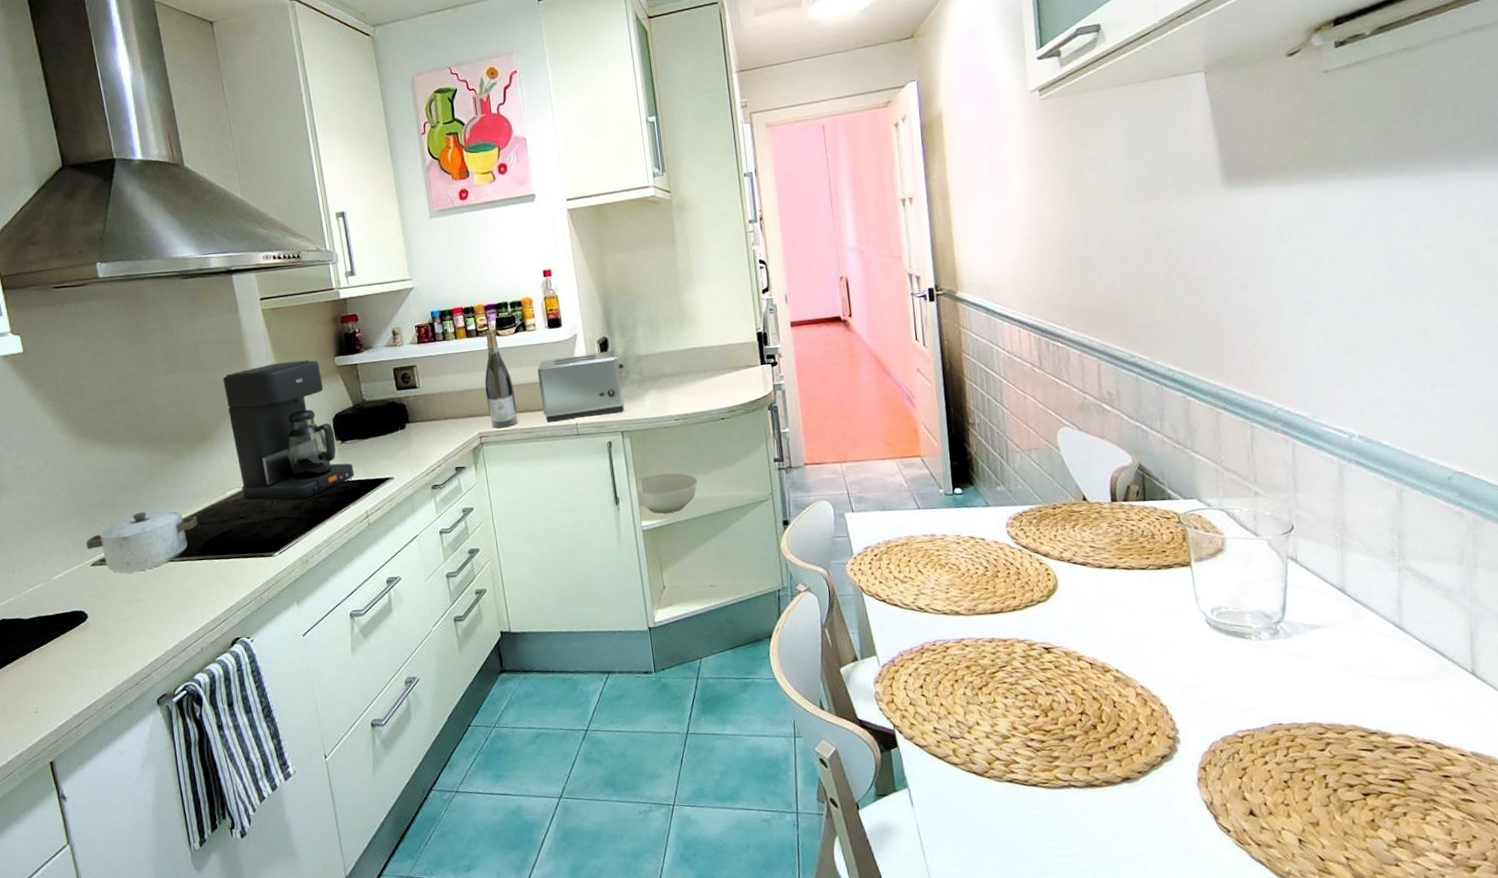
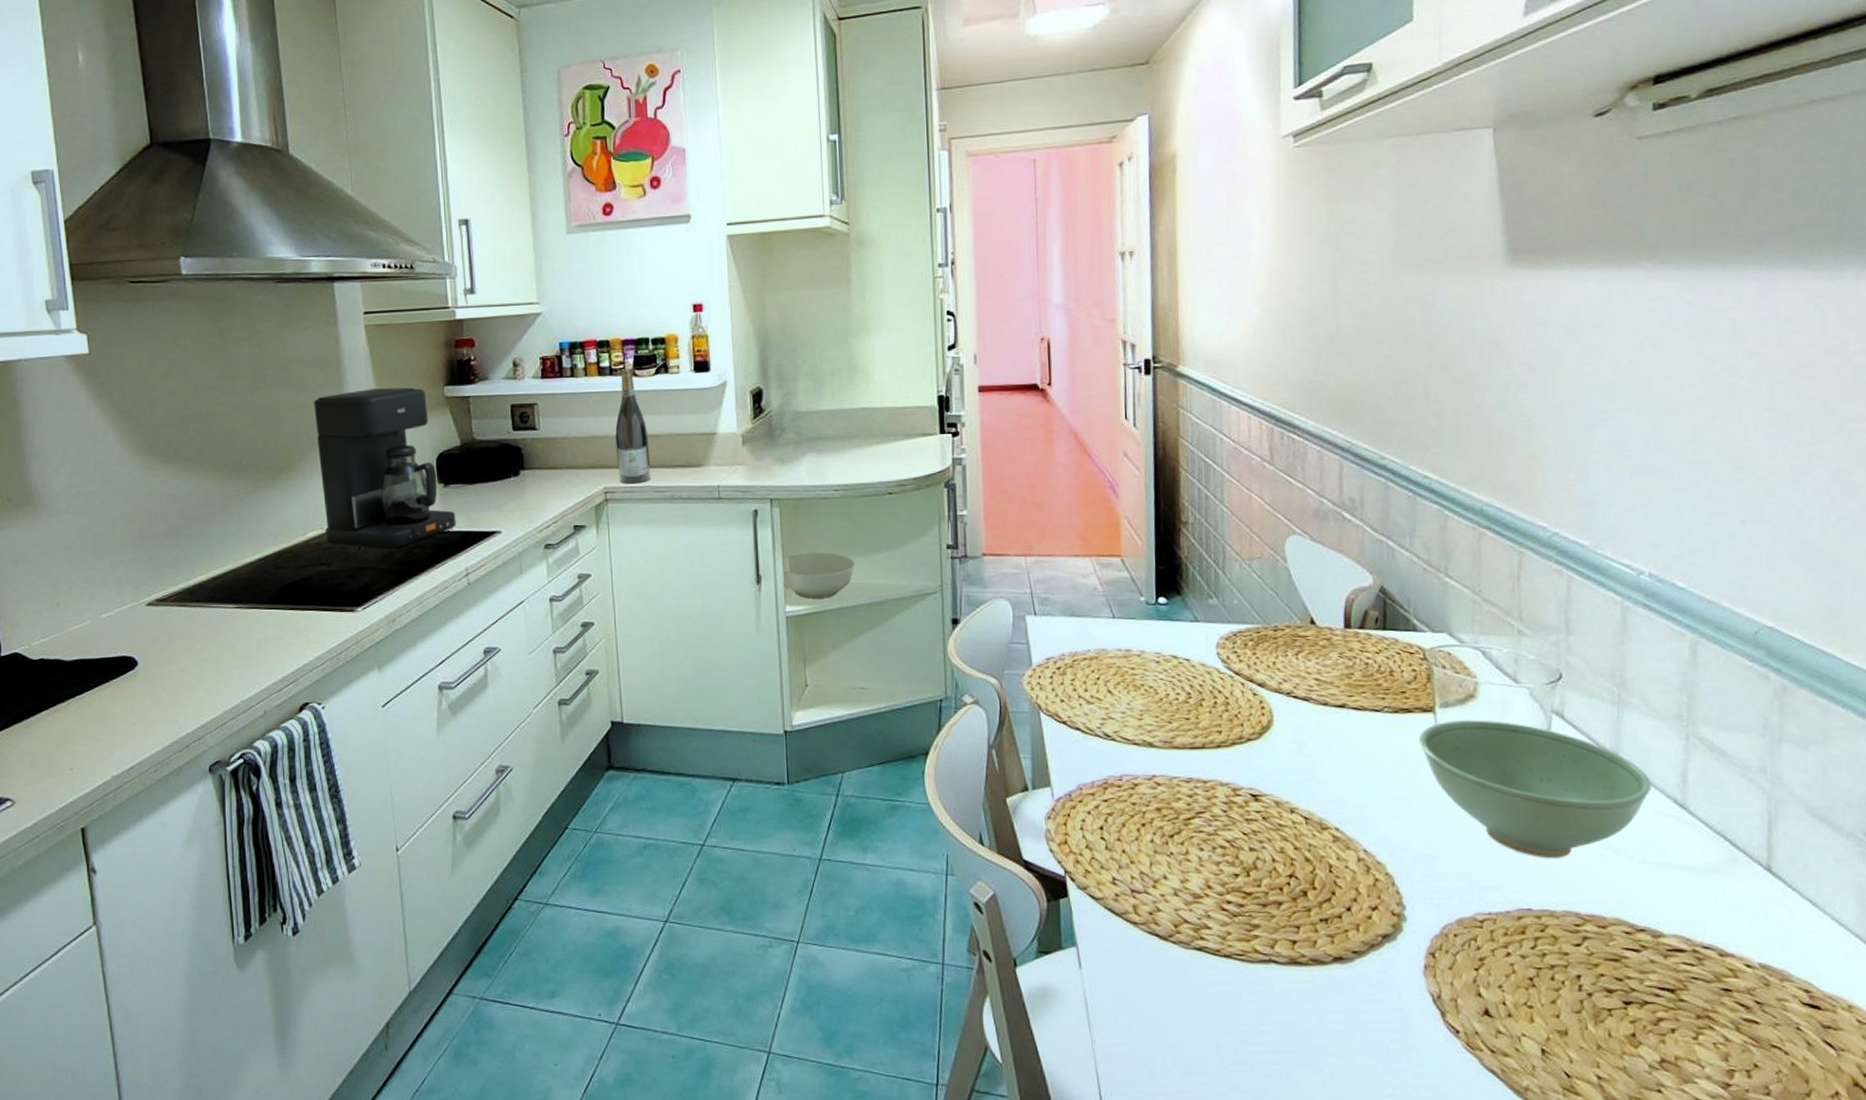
cooking pot: present [86,511,198,574] -> none [142,548,272,618]
toaster: present [537,350,625,422] -> none [678,403,779,482]
bowl: none [1180,569,1374,680] -> present [1419,720,1652,859]

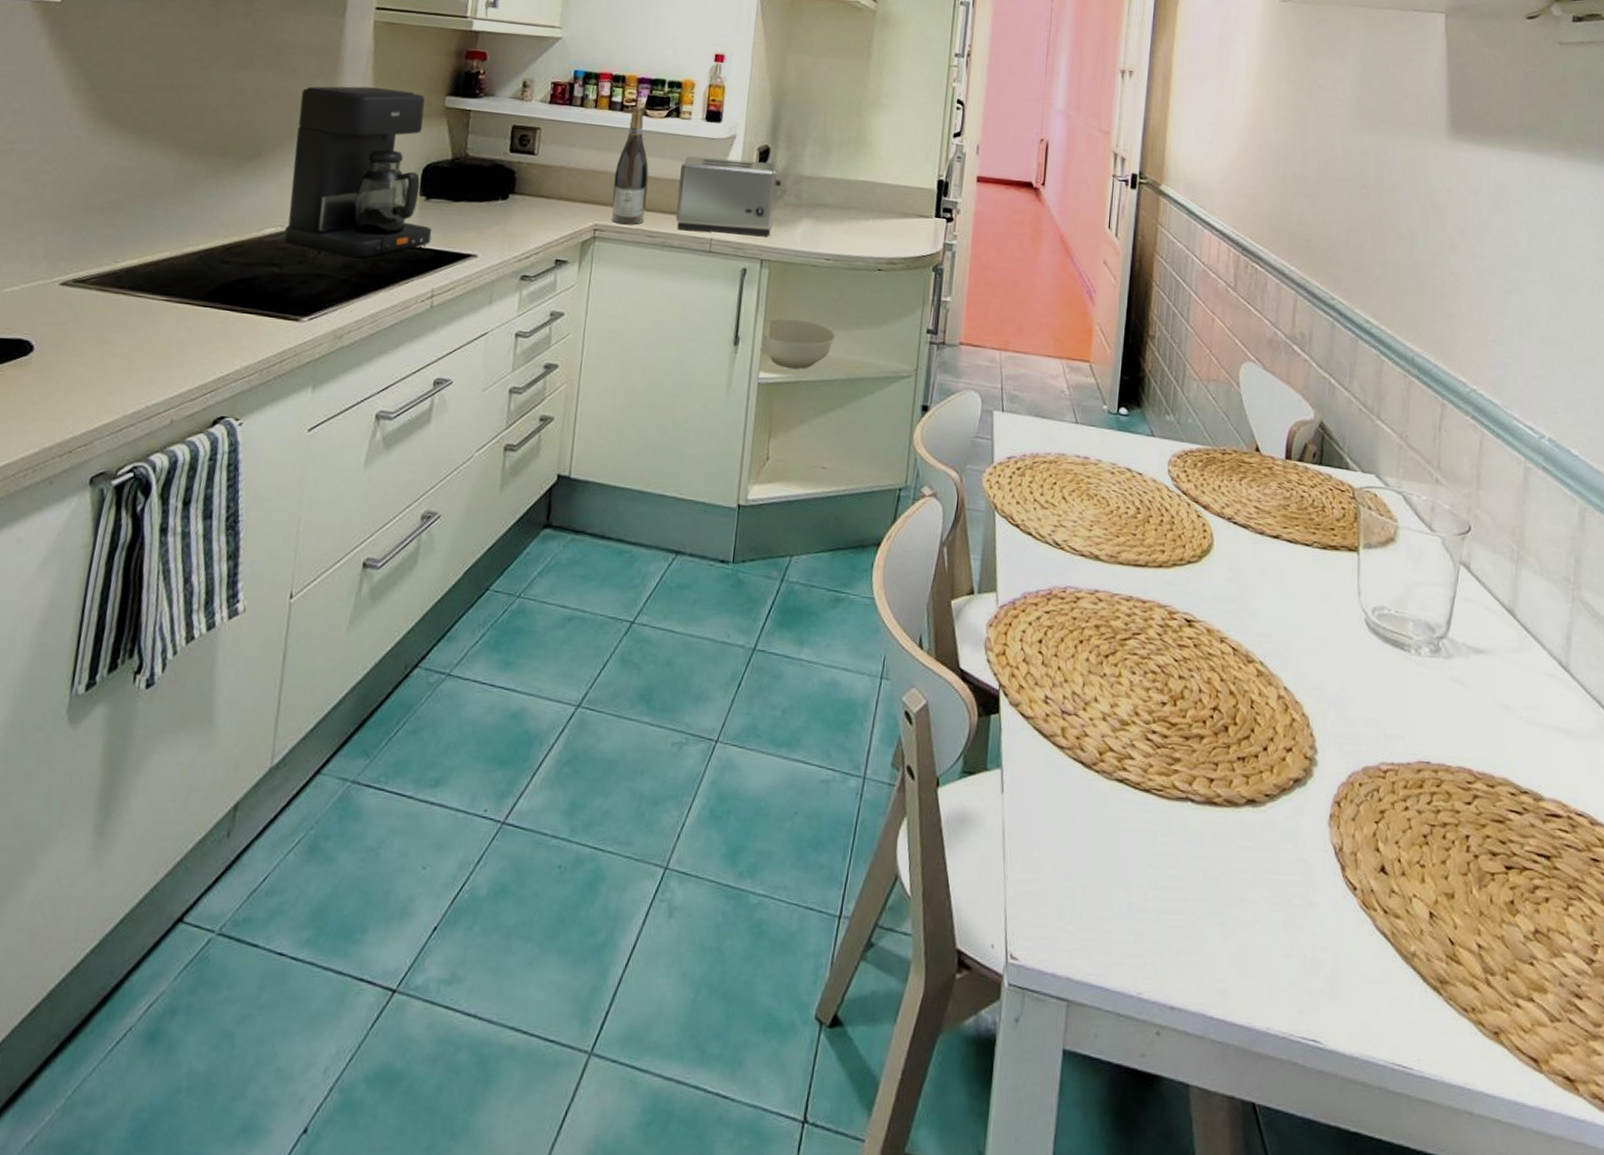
toaster: none [678,403,779,482] -> present [675,156,782,237]
bowl: present [1419,720,1652,859] -> none [1343,562,1541,712]

